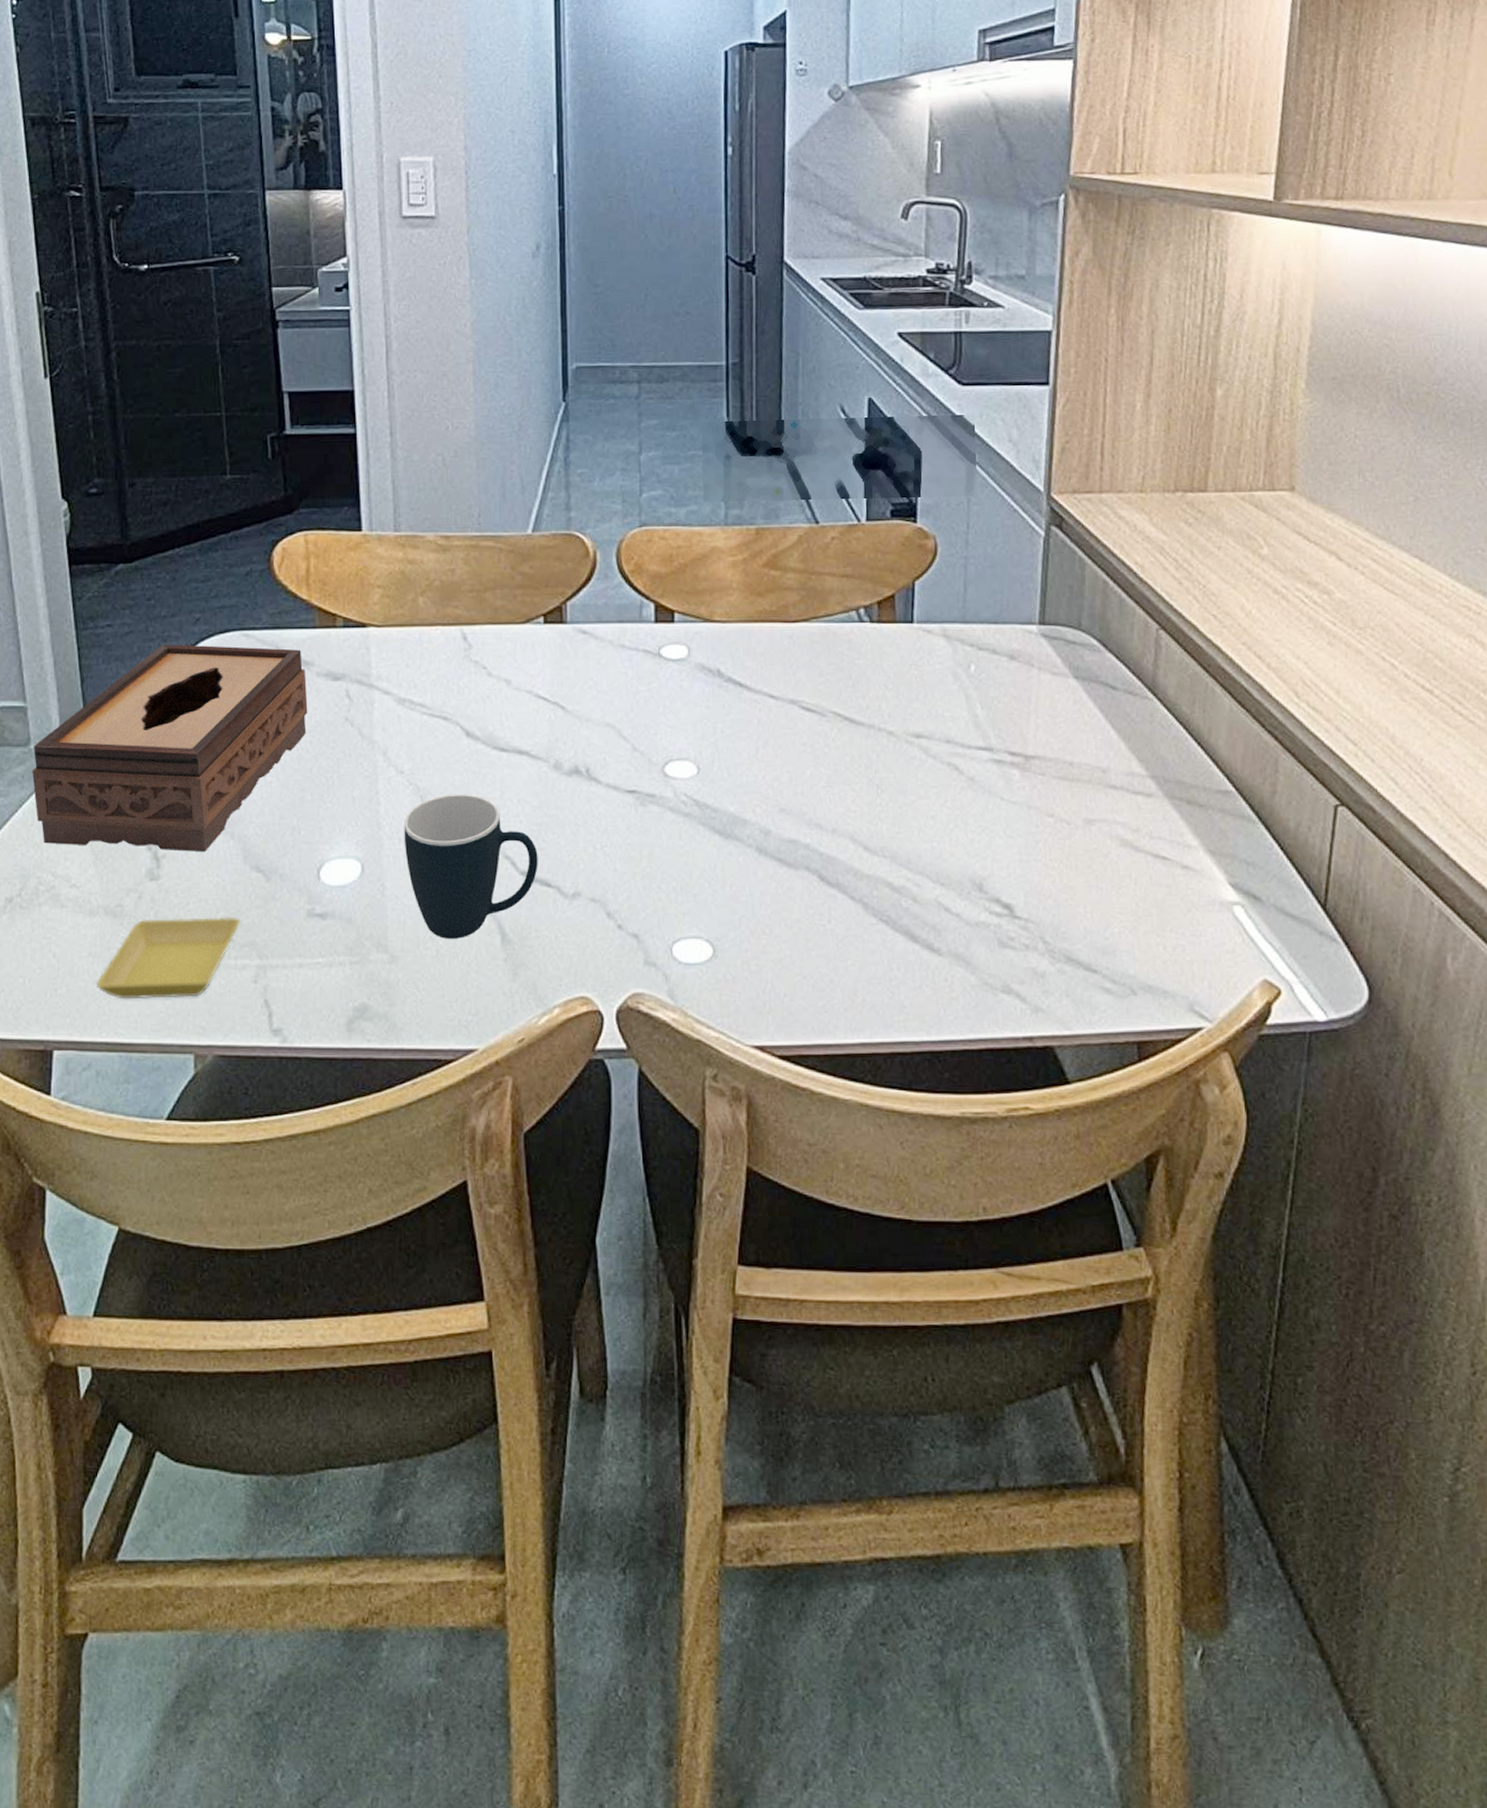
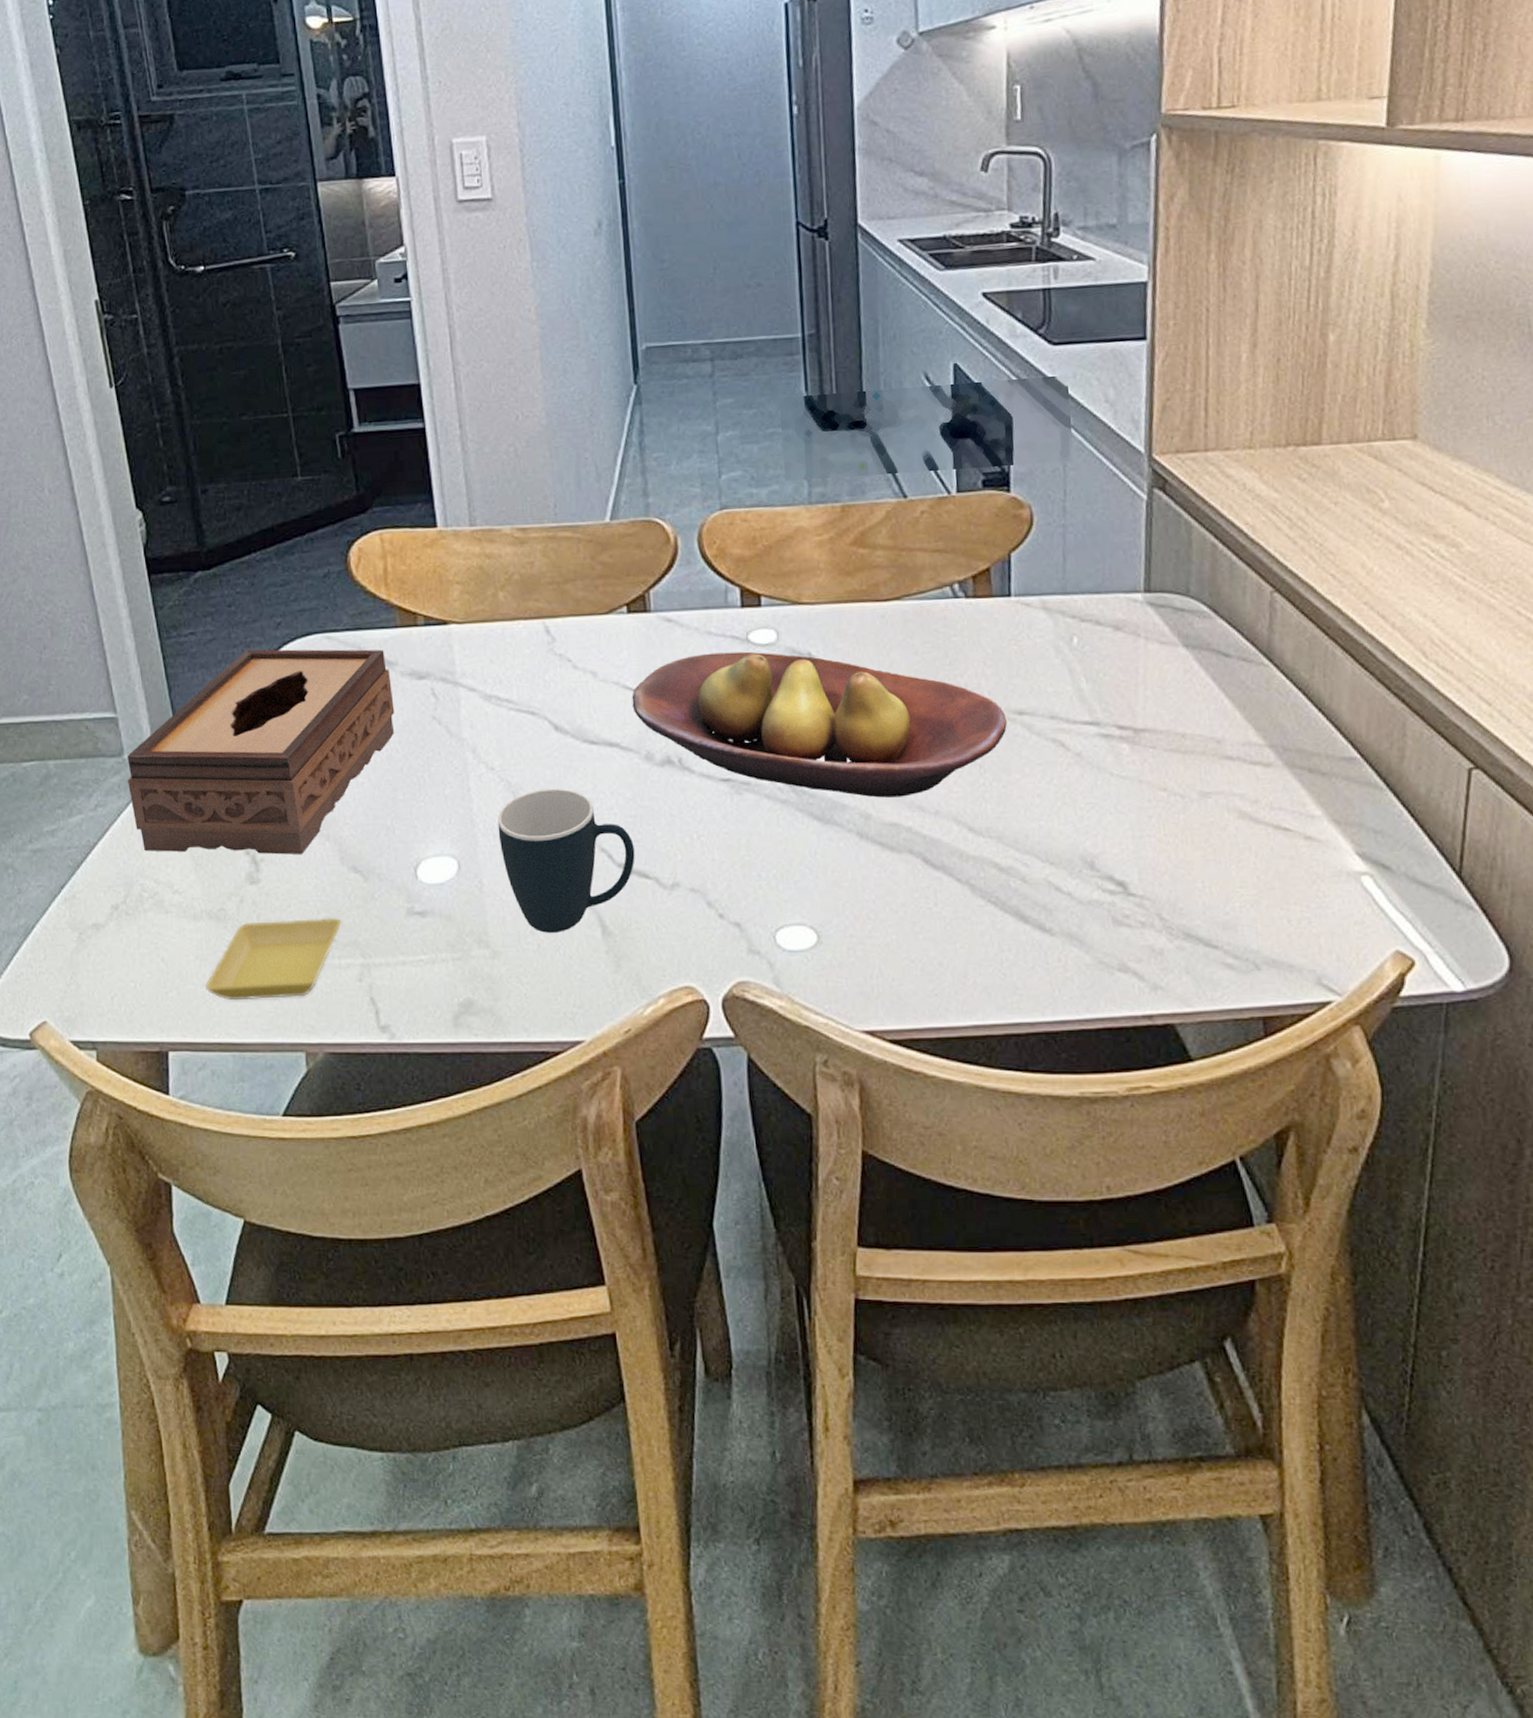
fruit bowl: none [544,666,905,814] -> present [632,651,1007,798]

